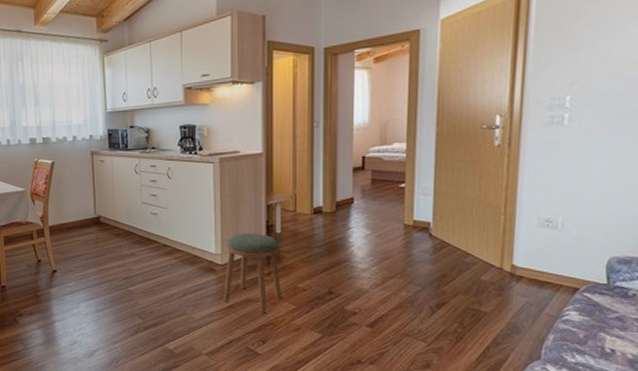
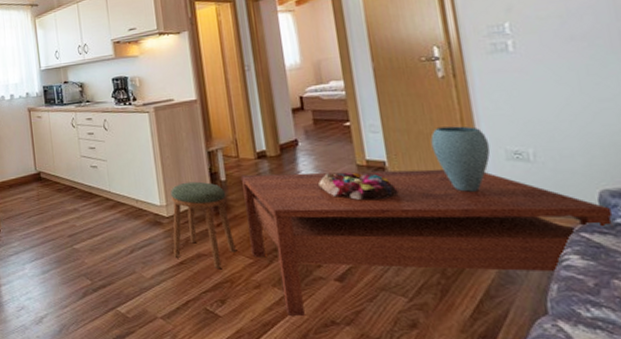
coffee table: none [296,228,615,357] -> present [241,169,613,317]
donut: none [365,230,437,256] -> present [317,172,399,200]
vase: none [475,193,526,254] -> present [431,126,491,192]

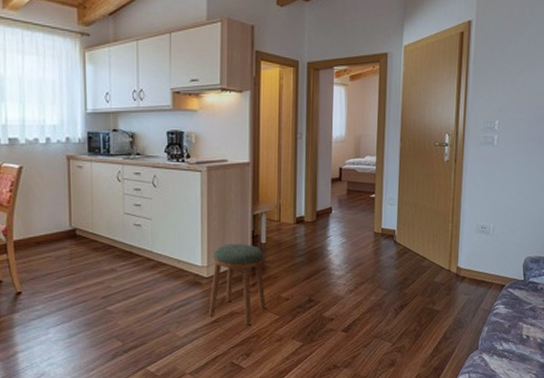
coffee table: present [241,169,613,317] -> none [279,238,529,364]
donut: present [317,172,399,200] -> none [341,238,400,262]
vase: present [431,126,491,192] -> none [430,203,468,257]

